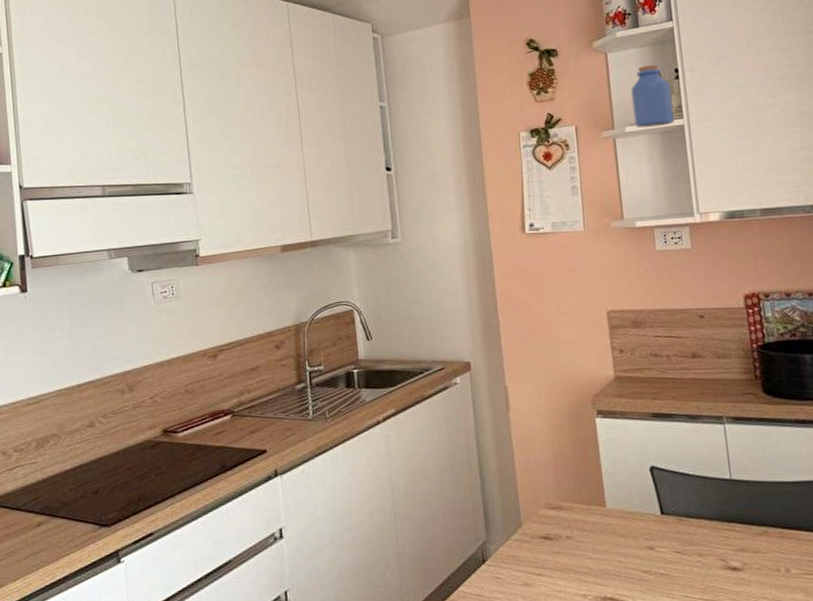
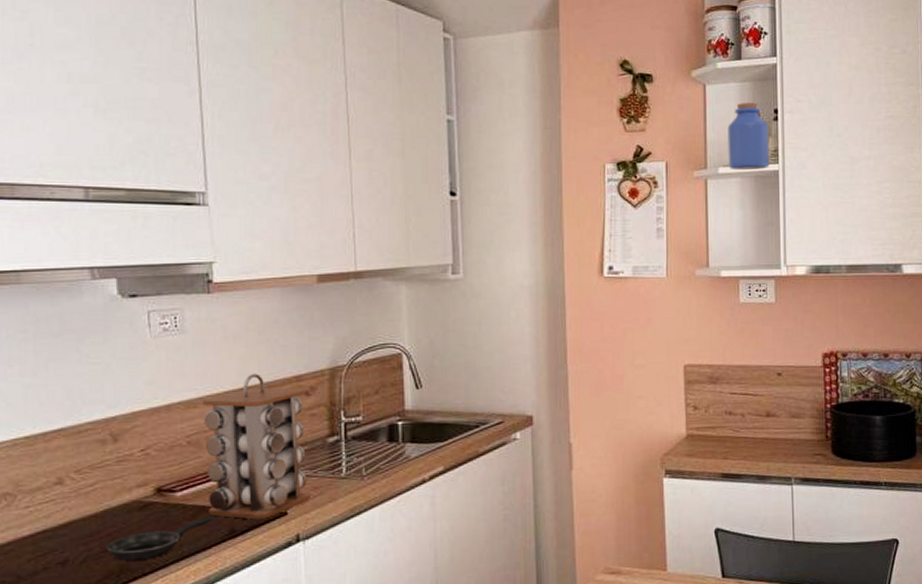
frying pan: none [127,453,208,491] -> present [106,516,213,561]
spice rack: none [195,331,285,457] -> present [202,373,310,520]

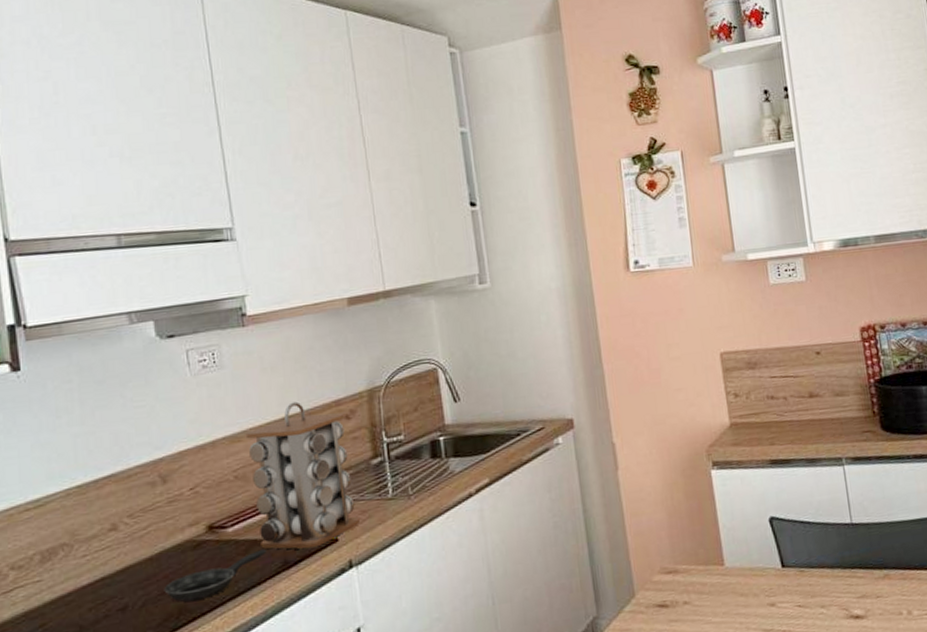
jar: present [727,102,770,171] -> none [739,82,786,152]

